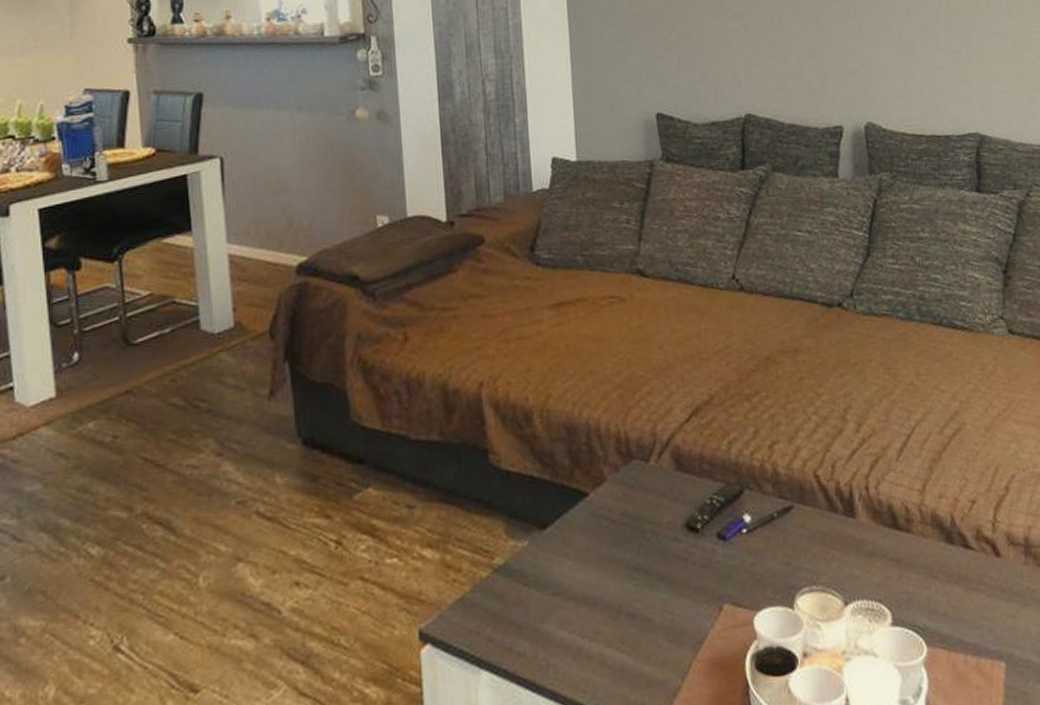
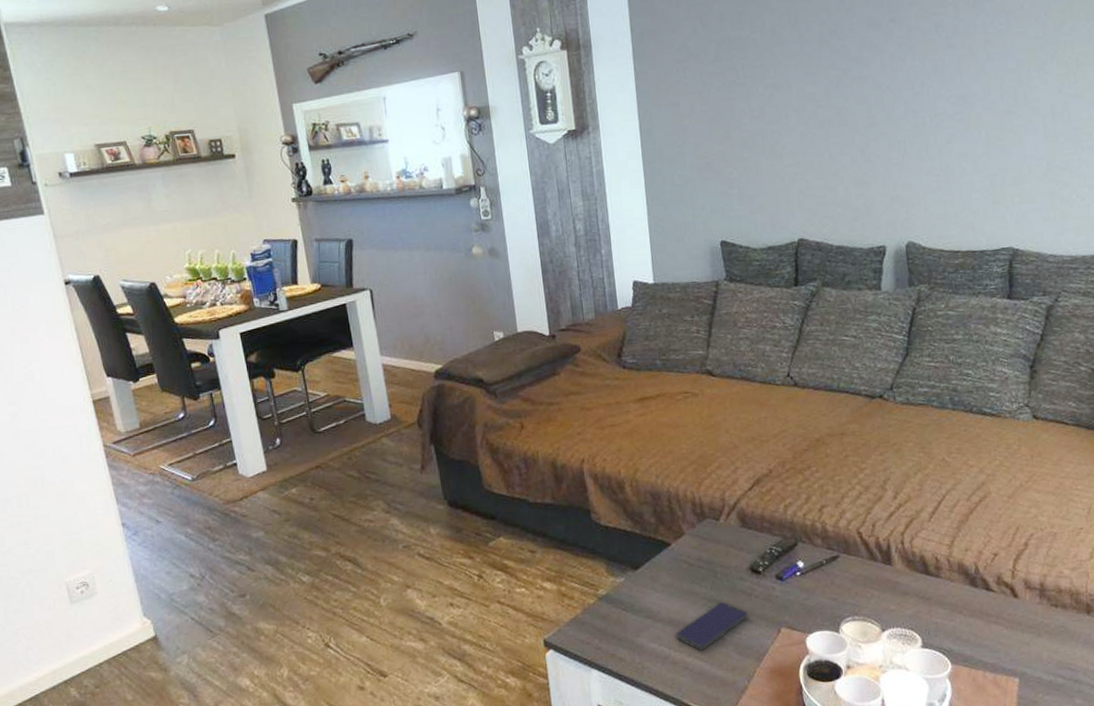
smartphone: none [591,570,683,639] -> present [675,601,748,650]

